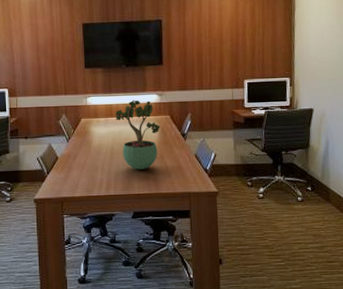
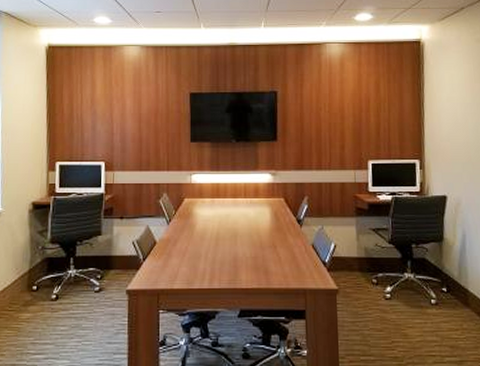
potted plant: present [116,100,160,170] -> none [223,179,273,259]

